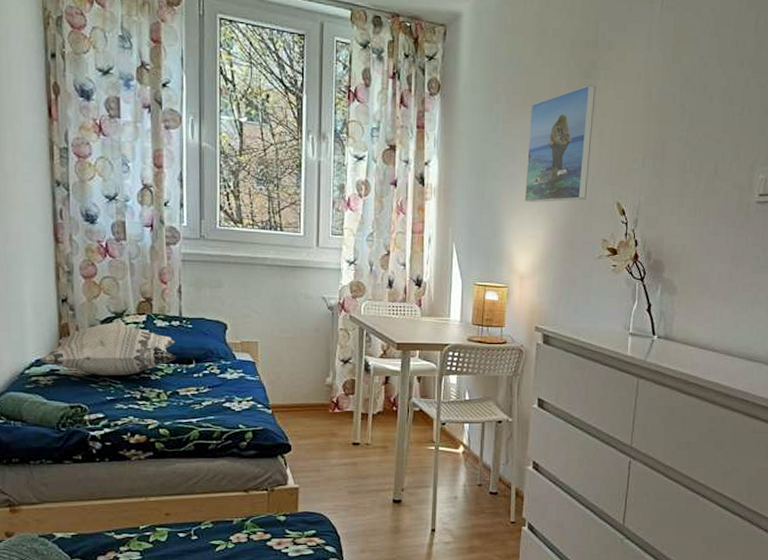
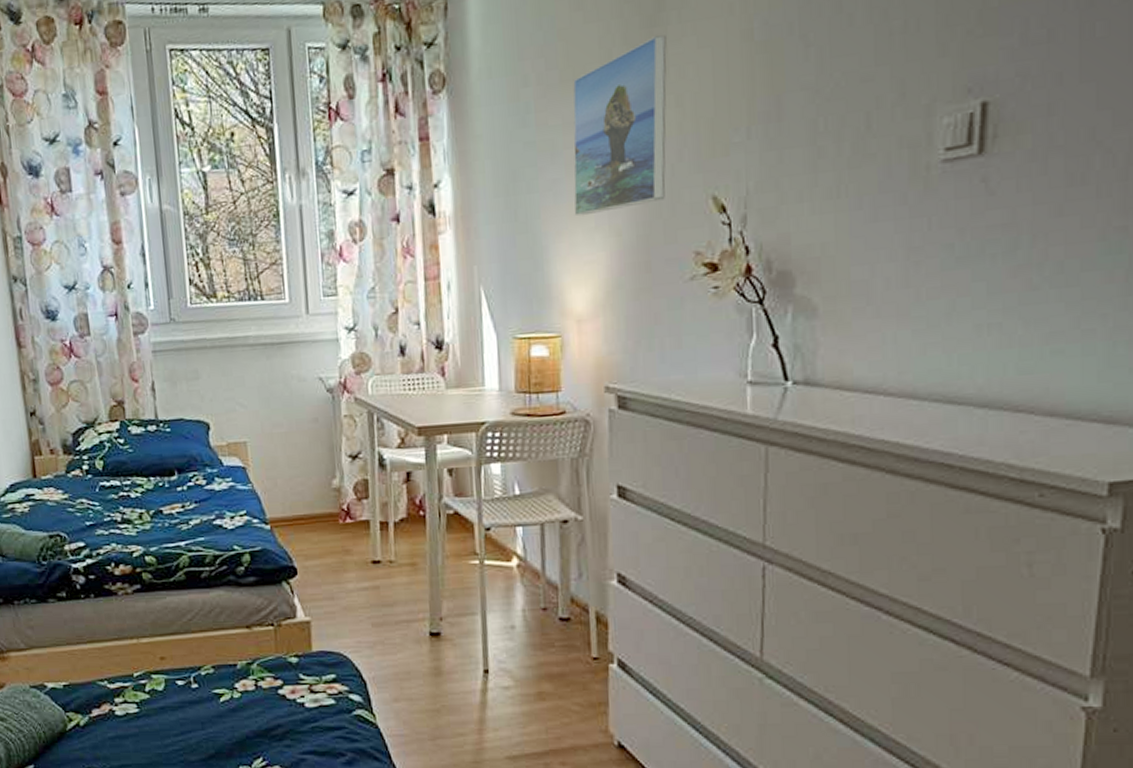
decorative pillow: present [40,322,177,376] -> none [14,433,157,498]

